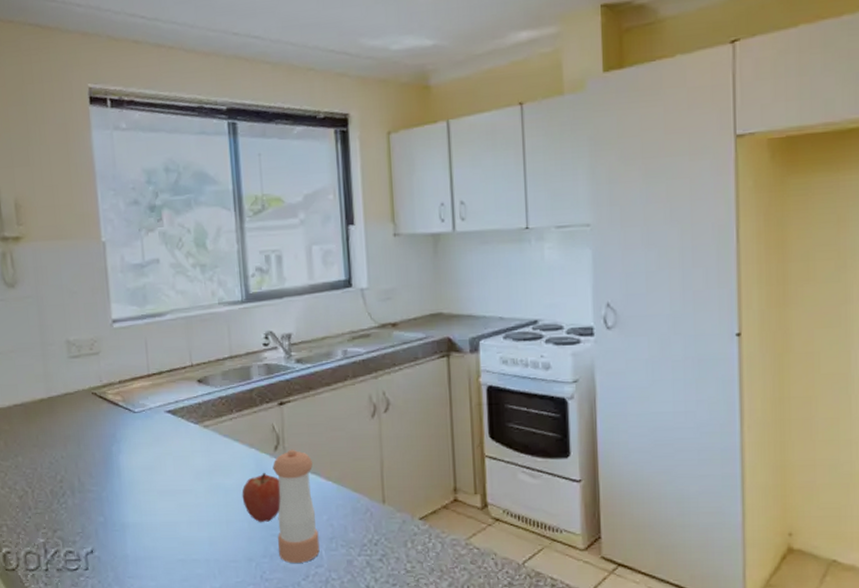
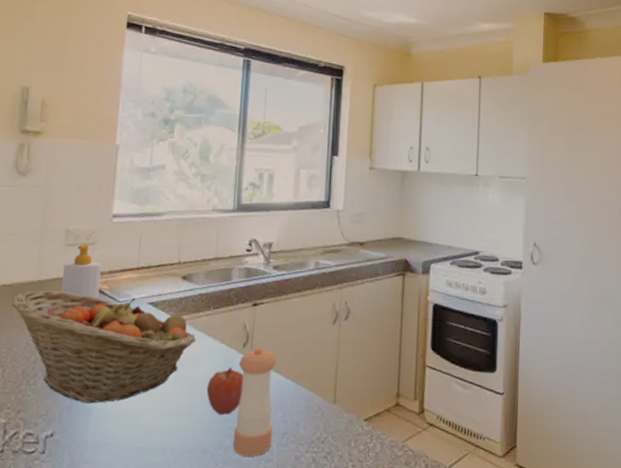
fruit basket: none [27,407,223,519] -> present [12,290,197,404]
soap bottle: none [71,354,113,412] -> present [60,244,101,299]

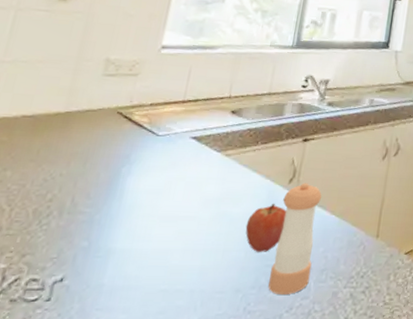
fruit basket: present [12,290,197,404] -> none [31,122,240,244]
soap bottle: present [60,244,101,299] -> none [92,74,143,132]

